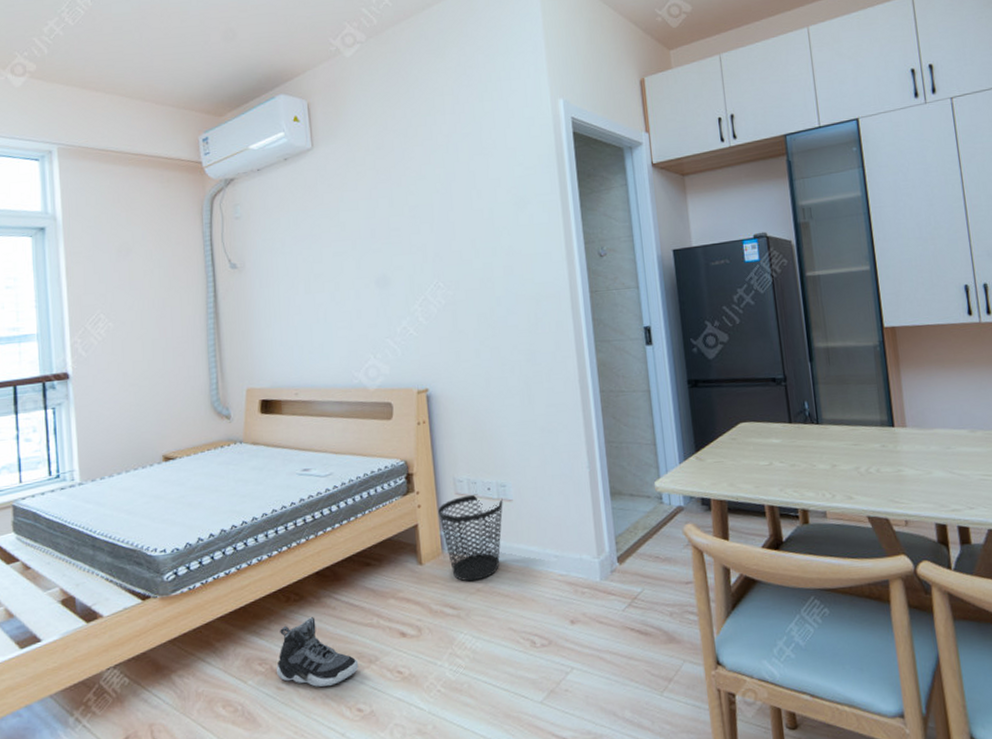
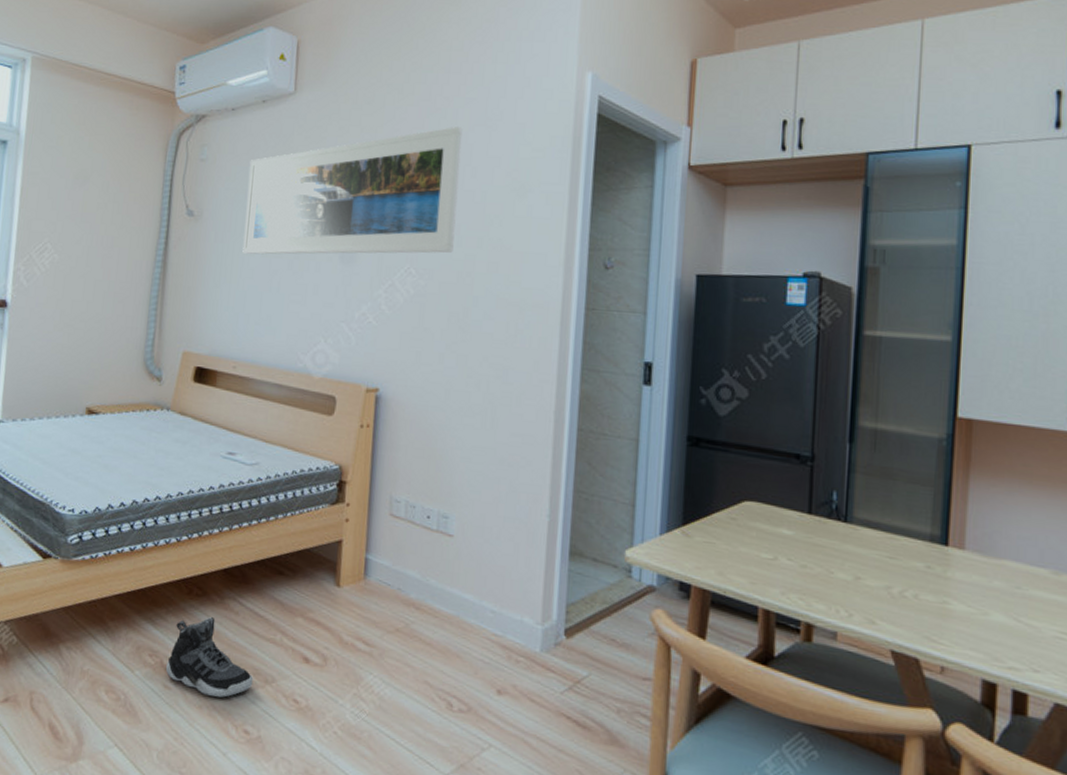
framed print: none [281,158,473,294] -> present [242,127,463,255]
wastebasket: present [438,494,503,582] -> none [367,519,442,619]

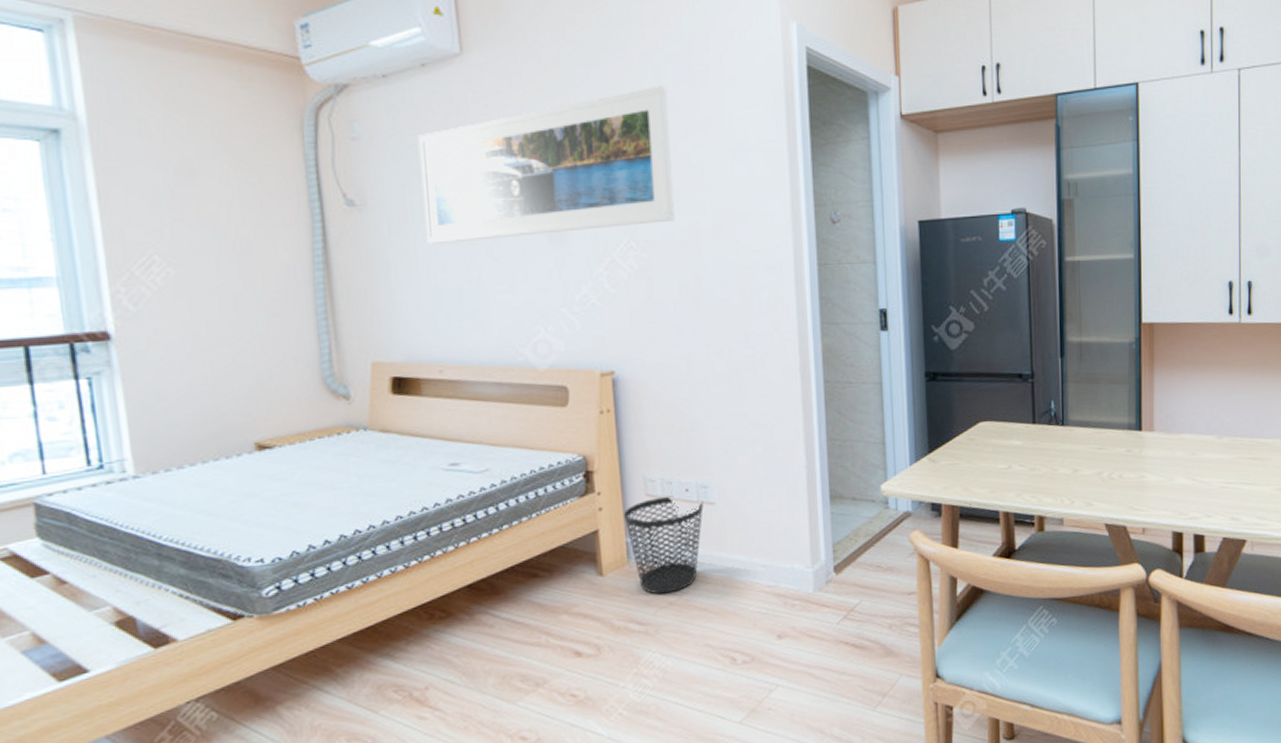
sneaker: present [165,617,254,698] -> none [416,636,523,715]
wastebasket: none [367,519,442,619] -> present [624,495,704,594]

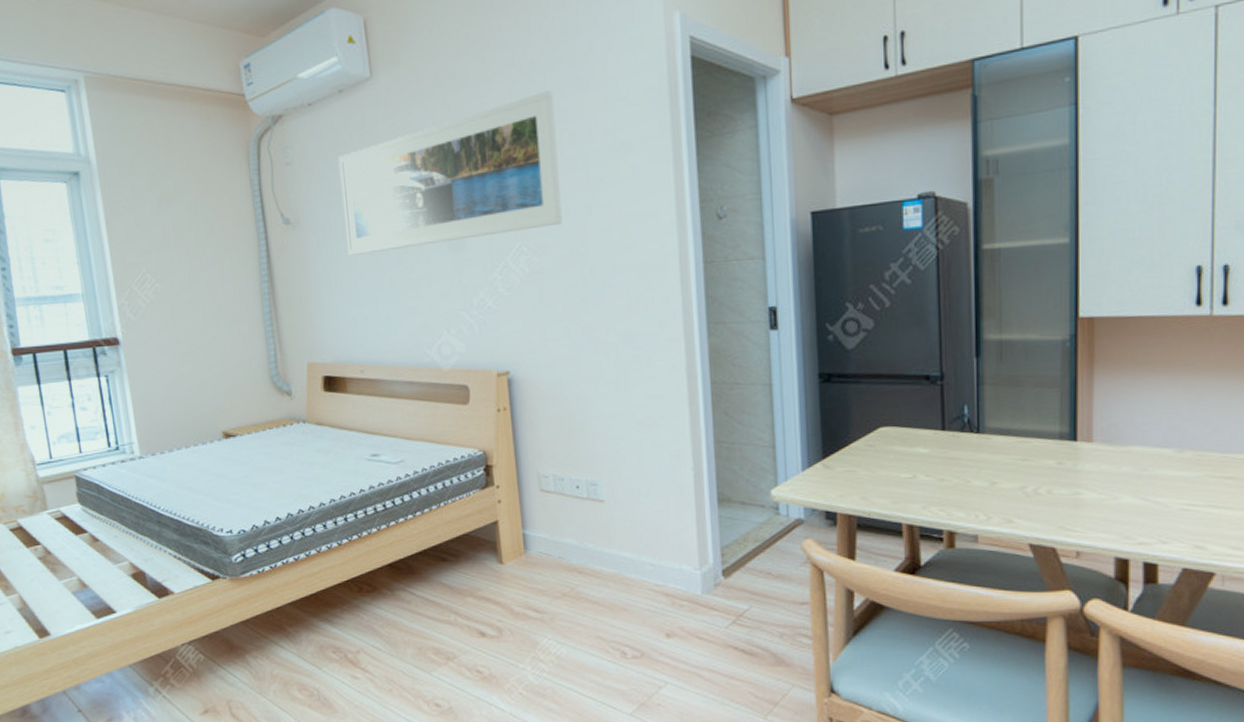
wastebasket: present [624,495,704,594] -> none [520,492,594,585]

